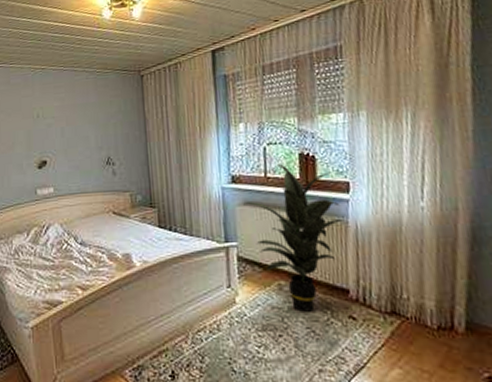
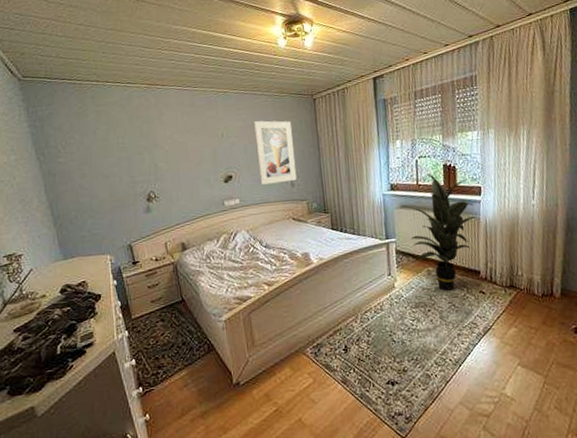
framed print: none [73,100,120,172] -> present [254,120,297,185]

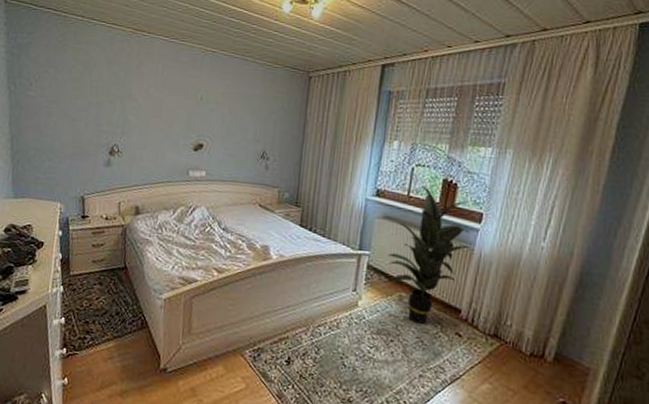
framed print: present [254,120,297,185] -> none [232,90,279,164]

